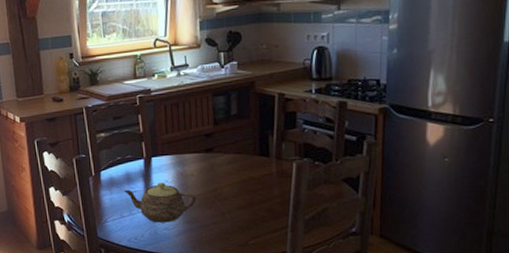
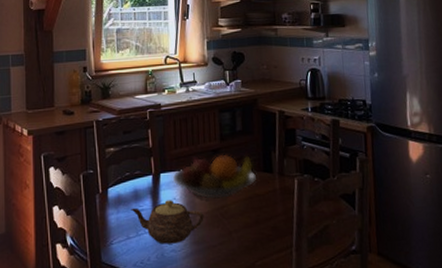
fruit bowl: none [164,138,251,182] -> present [172,154,256,199]

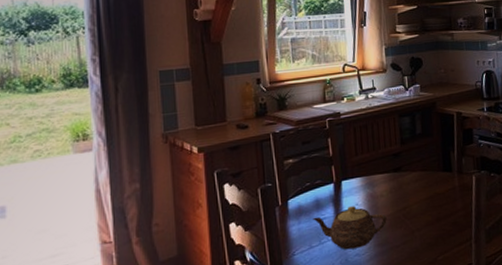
fruit bowl: present [172,154,256,199] -> none [354,157,437,202]

